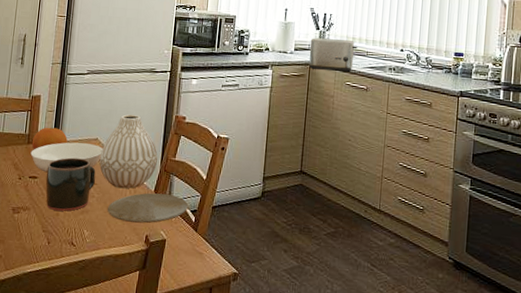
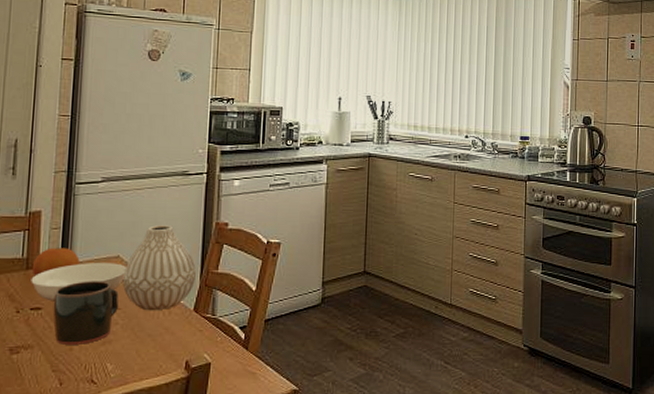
plate: present [107,193,189,224] -> none [135,312,237,348]
toaster: present [308,38,358,73] -> none [367,128,420,163]

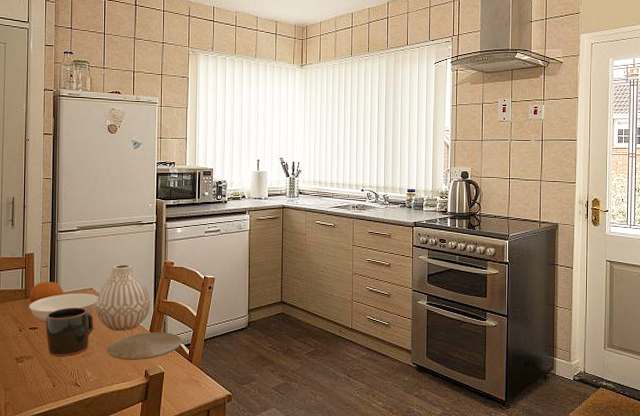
plate: none [135,312,237,348] -> present [107,332,183,360]

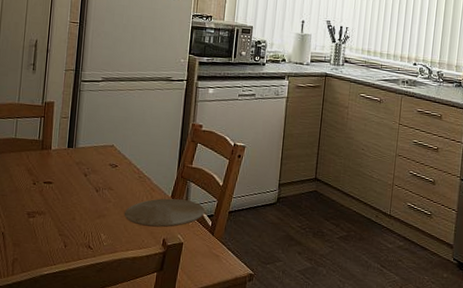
fruit: present [29,281,63,304] -> none [46,133,83,156]
bowl: present [29,293,98,323] -> none [45,148,119,178]
mug: present [46,307,93,356] -> none [60,163,112,216]
vase: present [95,264,150,331] -> none [115,122,175,195]

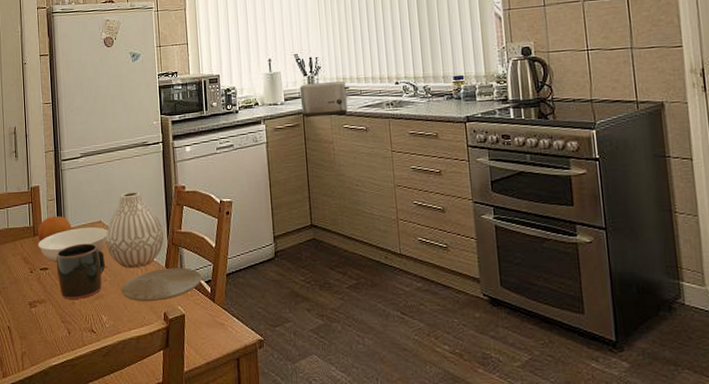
bowl: none [45,148,119,178] -> present [38,227,108,263]
fruit: none [46,133,83,156] -> present [37,216,72,242]
mug: none [60,163,112,216] -> present [56,243,105,299]
vase: none [115,122,175,195] -> present [105,192,164,269]
toaster: none [324,50,372,85] -> present [299,81,350,118]

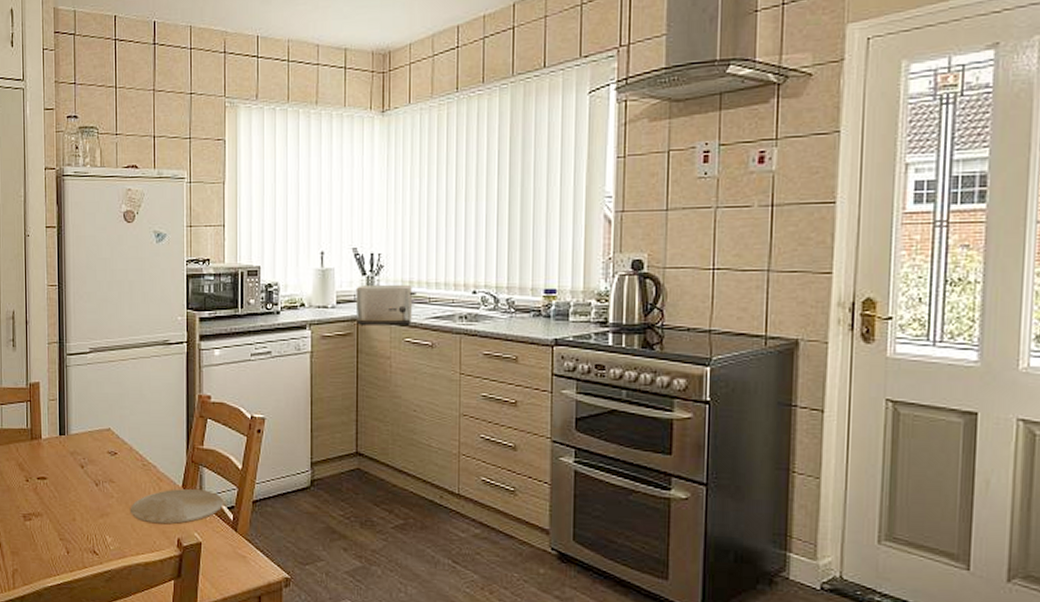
fruit: present [37,216,72,242] -> none [35,419,76,447]
bowl: present [38,227,108,263] -> none [36,435,117,472]
mug: present [56,243,105,299] -> none [56,453,112,515]
vase: present [105,192,164,269] -> none [114,398,182,486]

